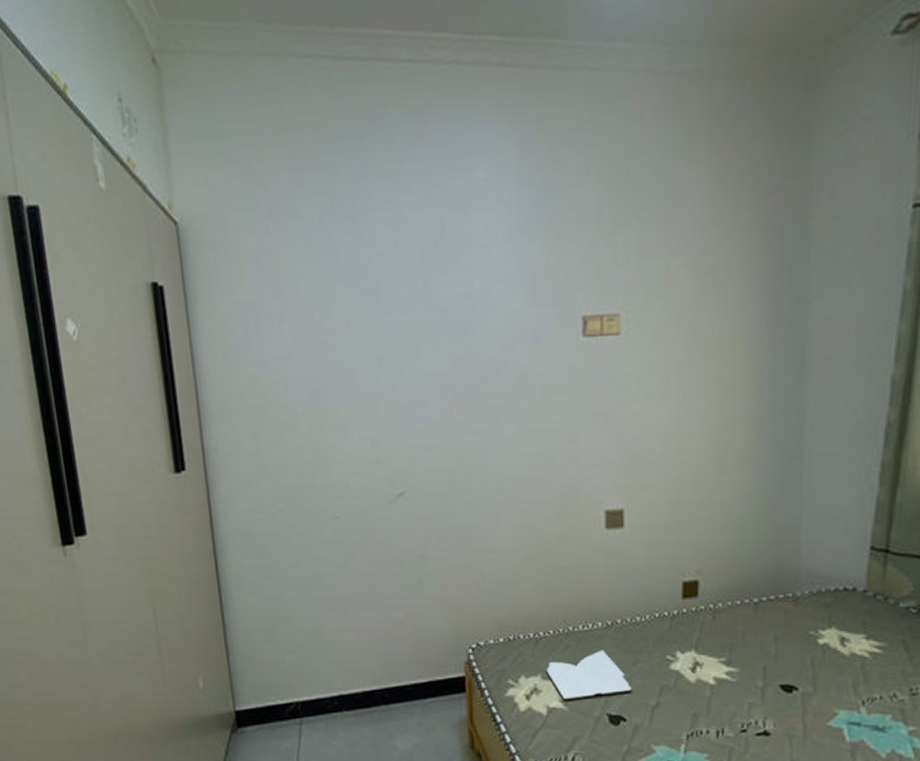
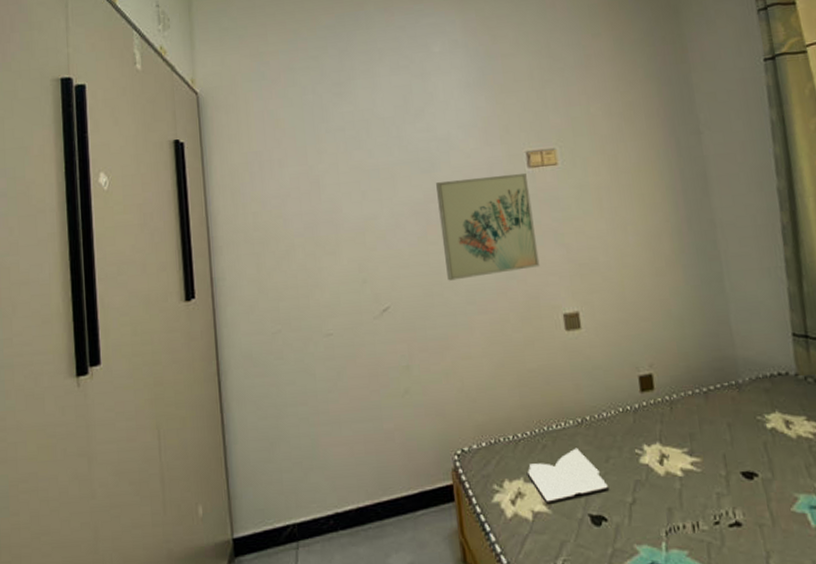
wall art: none [468,342,584,467] -> present [436,172,540,281]

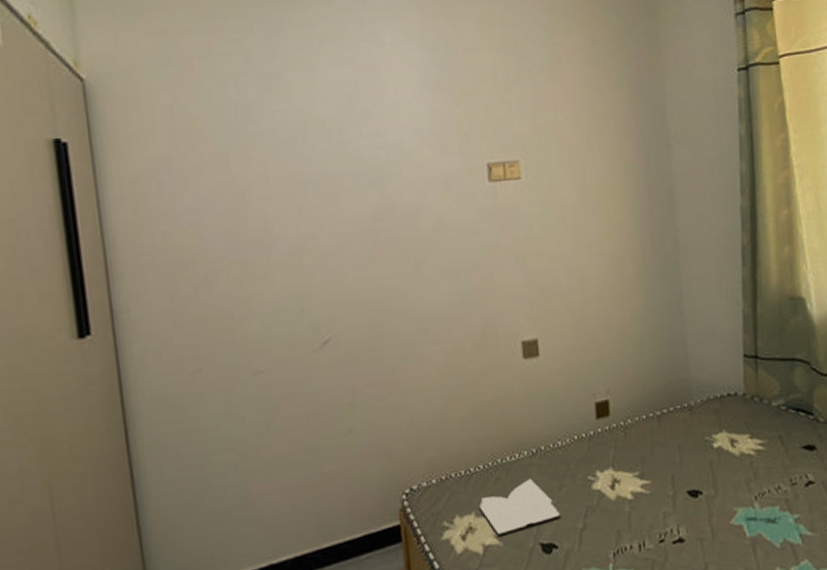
wall art: present [436,172,540,281] -> none [385,187,499,309]

